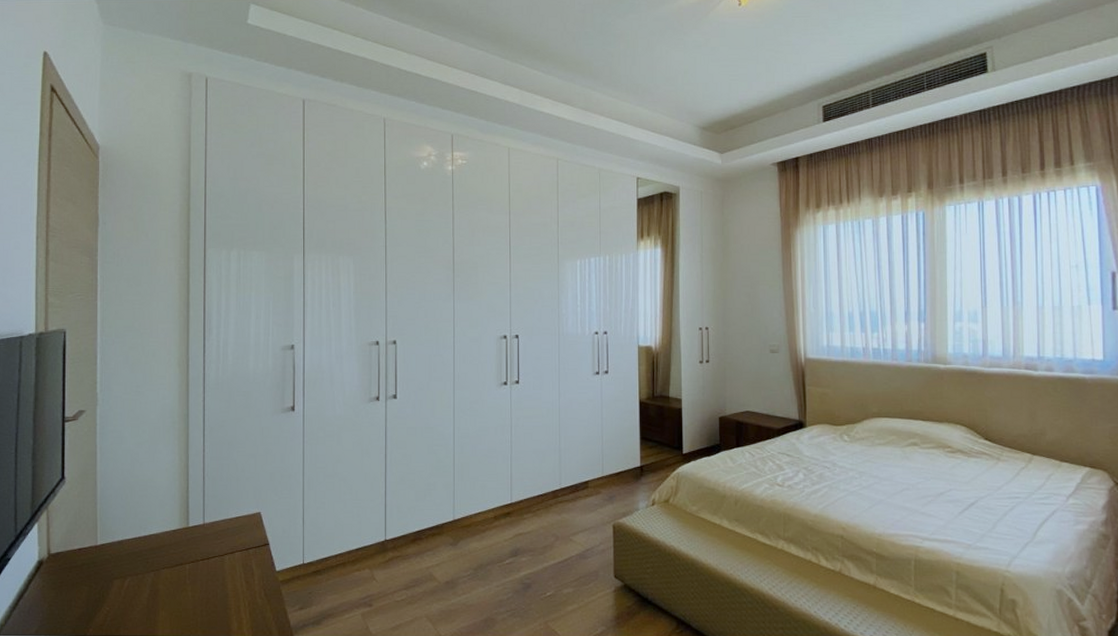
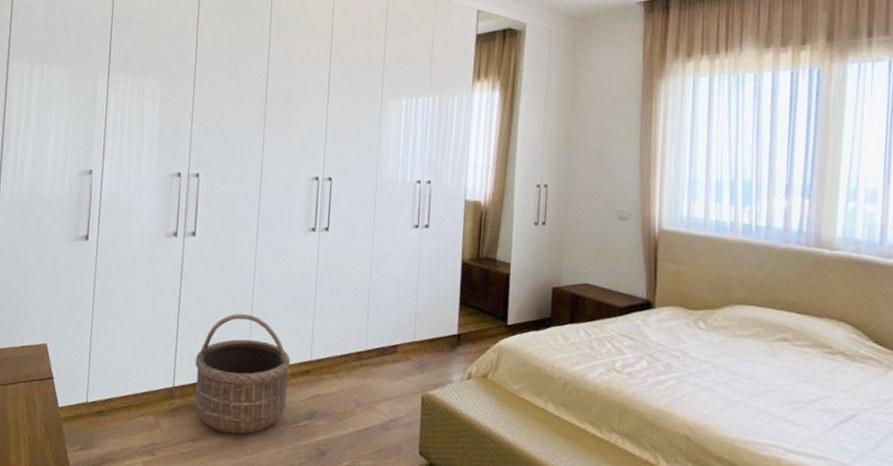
basket: none [404,466,492,578] -> present [194,313,290,434]

